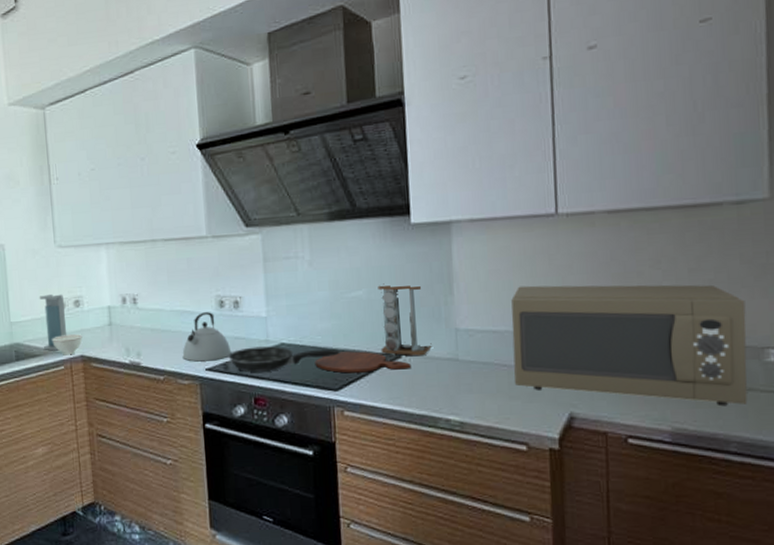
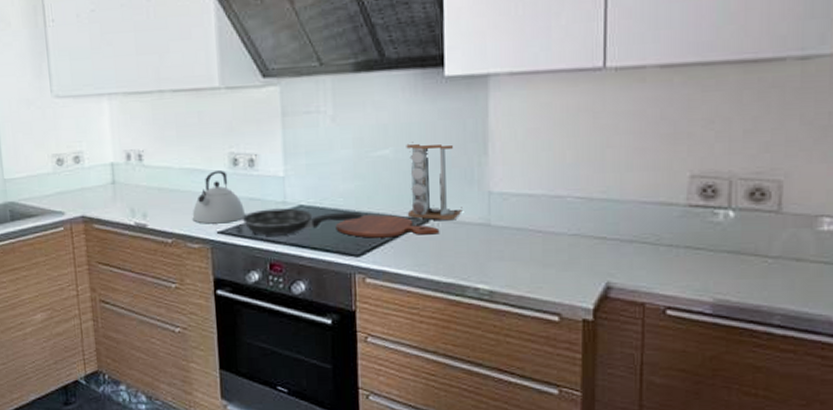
soap dispenser: present [39,294,67,351] -> none [35,149,67,211]
bowl: present [52,334,83,356] -> none [50,193,83,216]
microwave: present [511,284,748,407] -> none [549,146,802,277]

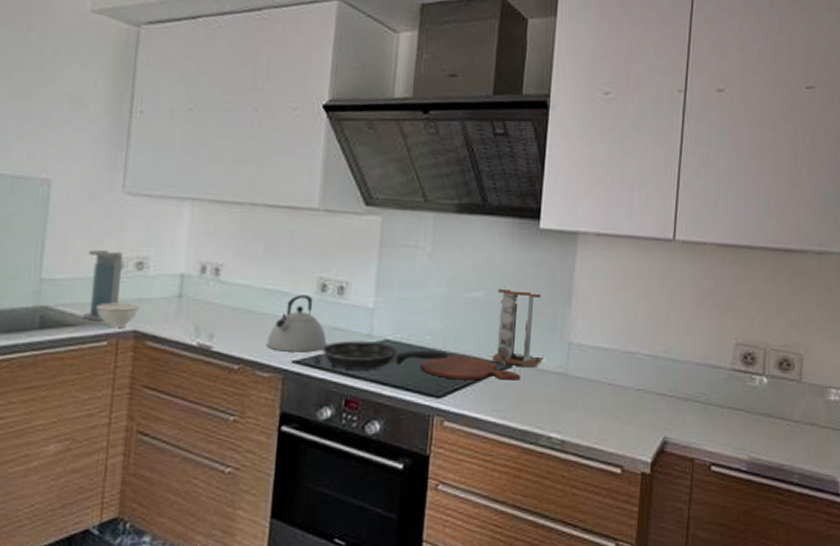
soap dispenser: none [35,149,67,211] -> present [81,250,123,322]
bowl: none [50,193,83,216] -> present [96,302,140,329]

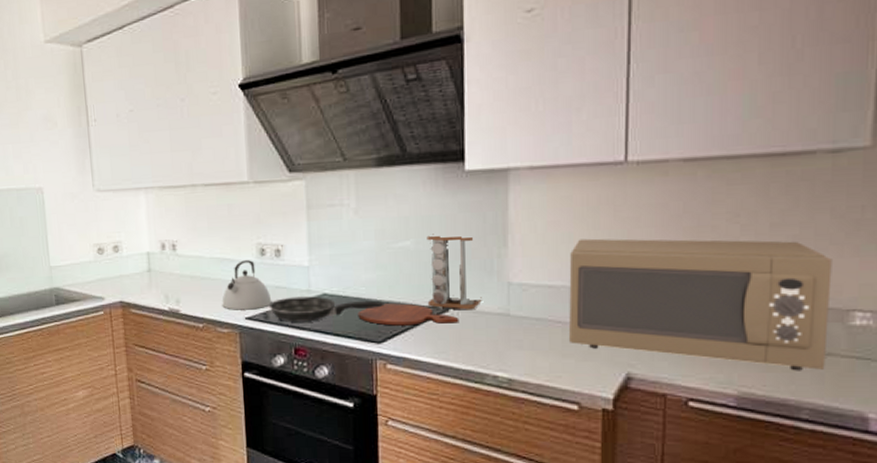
soap dispenser: present [81,250,123,322] -> none [78,239,107,296]
bowl: present [96,302,140,329] -> none [91,280,122,301]
microwave: none [618,306,817,439] -> present [569,238,832,371]

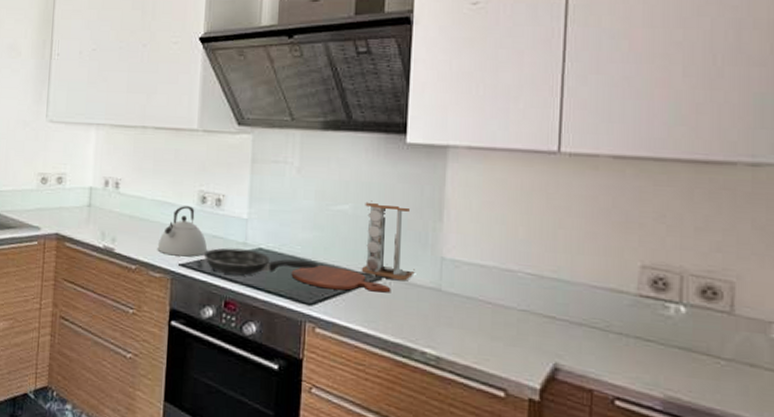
microwave: present [569,238,832,371] -> none [499,222,754,381]

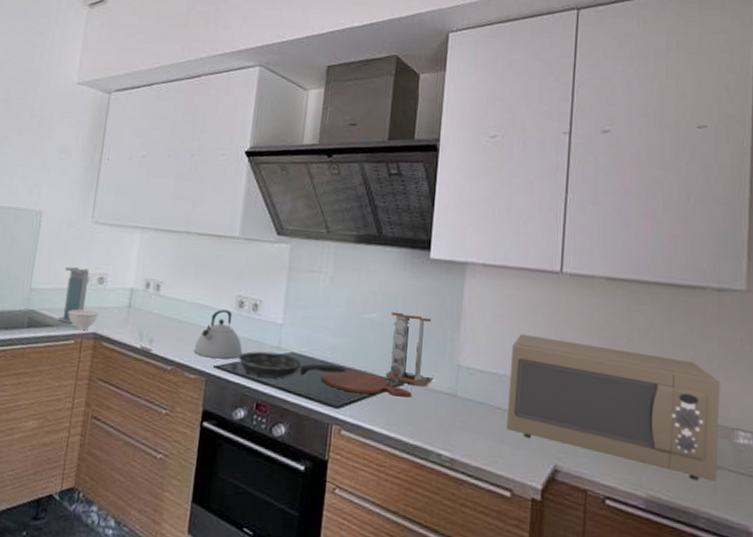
soap dispenser: none [19,167,47,225] -> present [57,267,89,324]
bowl: none [29,210,60,232] -> present [68,309,99,331]
microwave: none [499,222,754,381] -> present [507,334,720,482]

